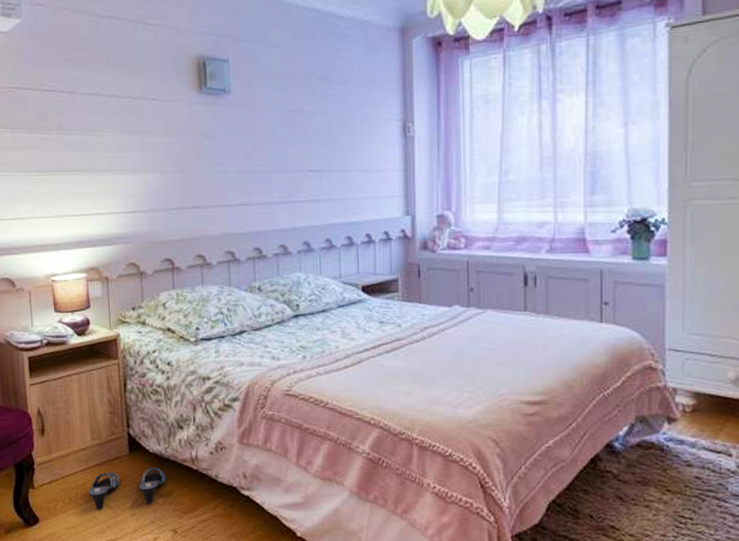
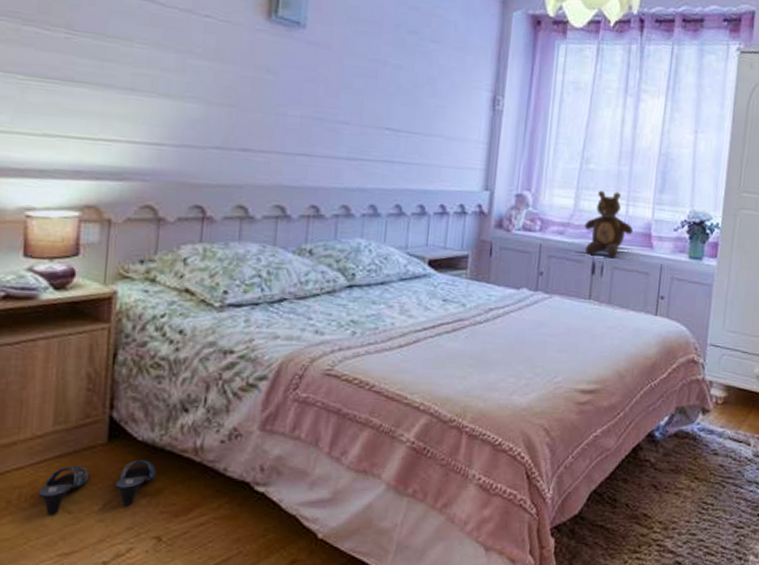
teddy bear: none [511,199,565,268] -> present [584,190,634,259]

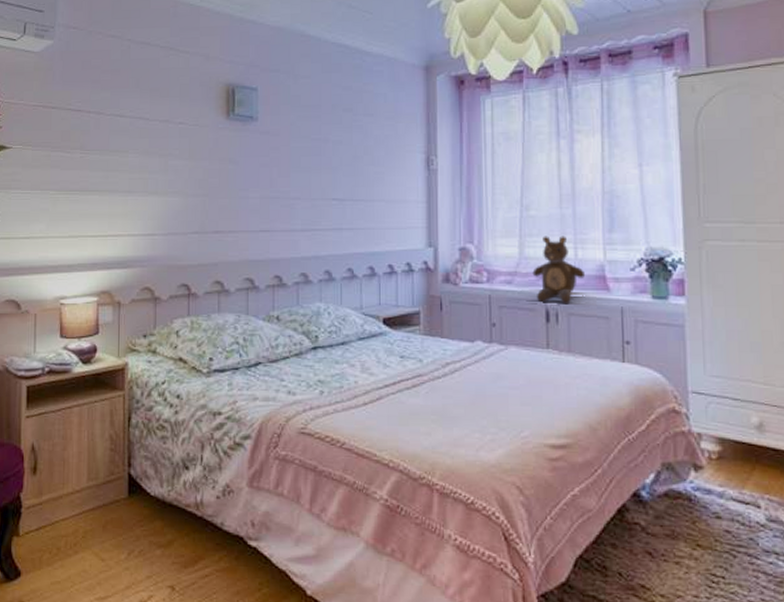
slippers: present [38,460,156,515] -> none [79,513,167,562]

